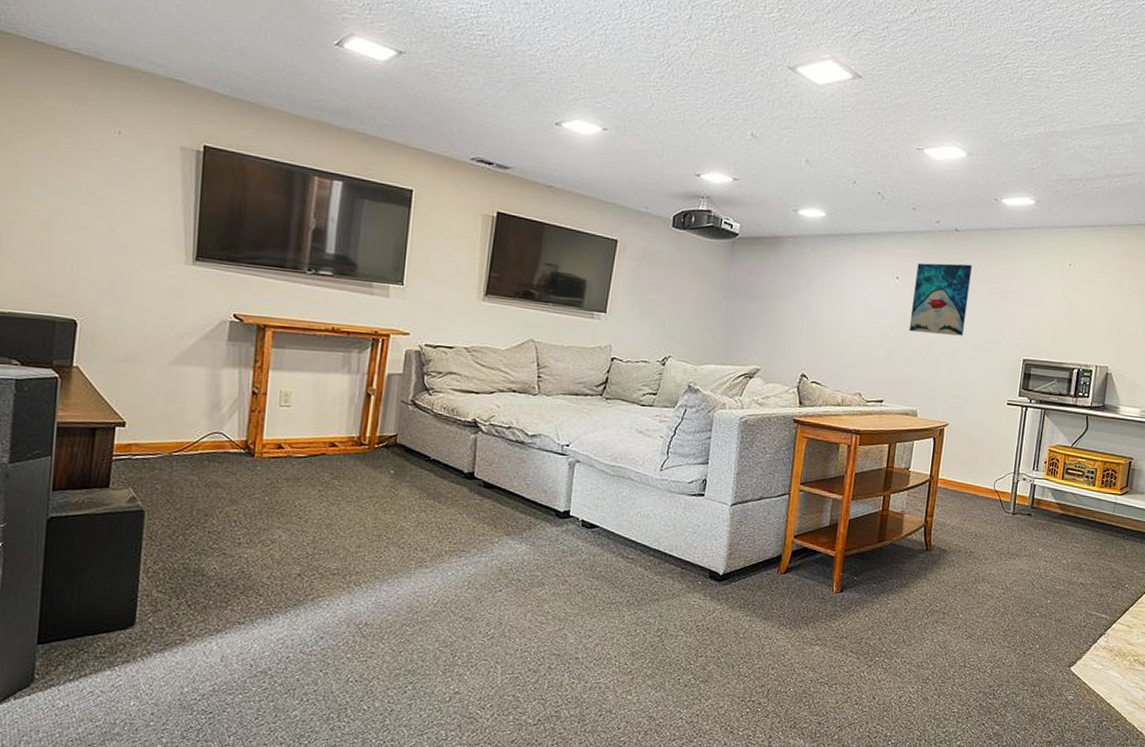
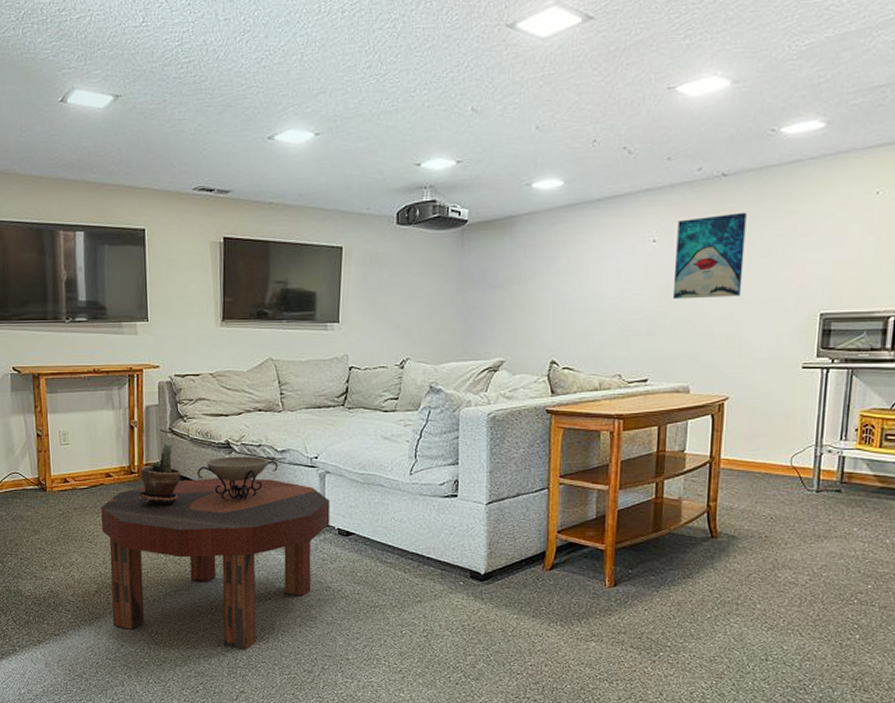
coffee table: none [314,457,577,647] -> present [101,478,330,651]
potted plant: none [365,415,419,483] -> present [138,442,181,505]
decorative bowl: none [437,436,527,485] -> present [197,456,278,501]

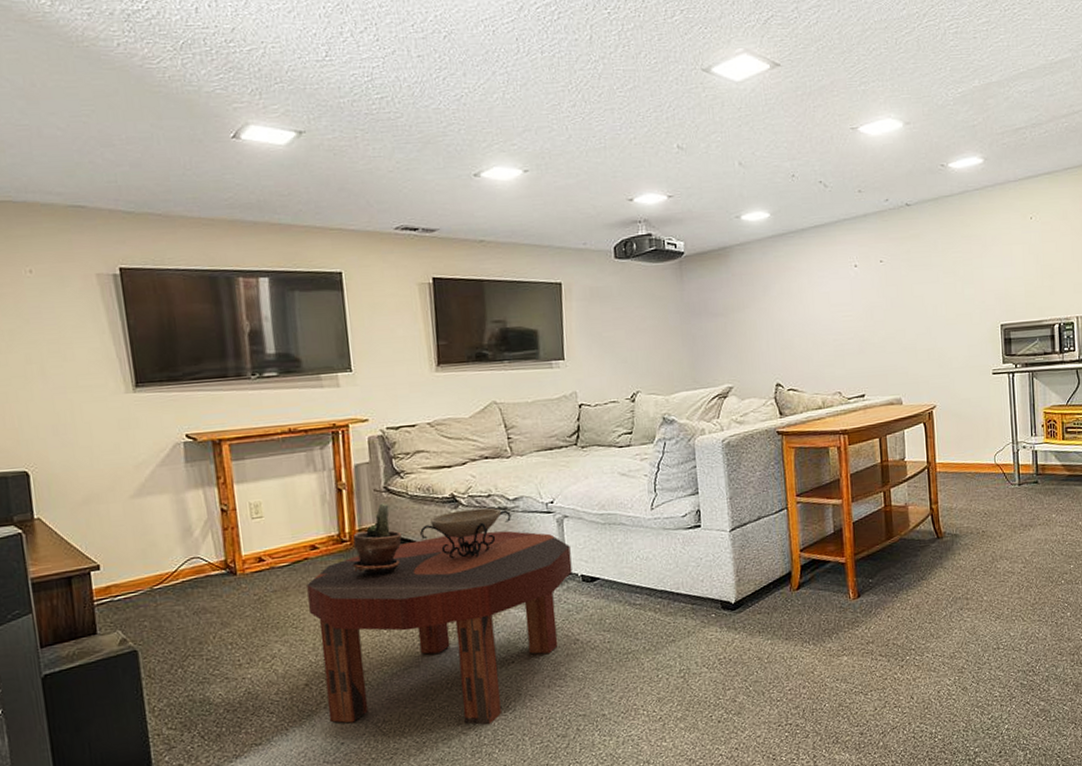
wall art: present [672,212,747,300] -> none [874,237,935,319]

